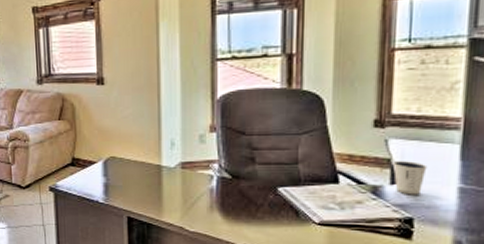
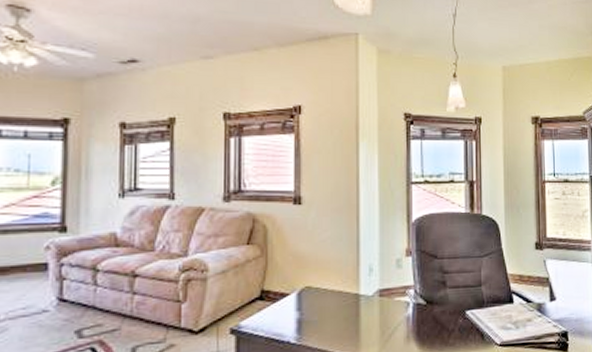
dixie cup: present [392,161,428,195] -> none [550,279,573,310]

